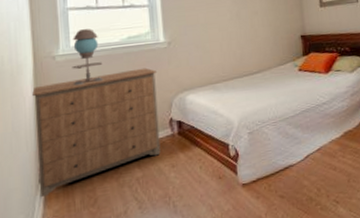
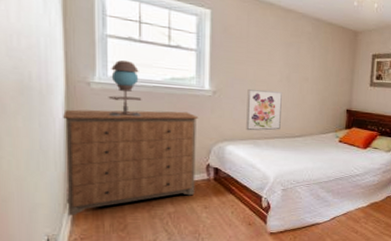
wall art: none [200,29,238,76] -> present [246,89,282,131]

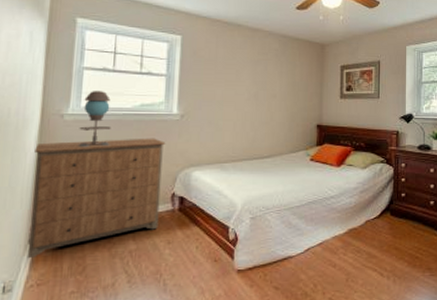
wall art: present [246,89,282,131] -> none [213,109,250,154]

